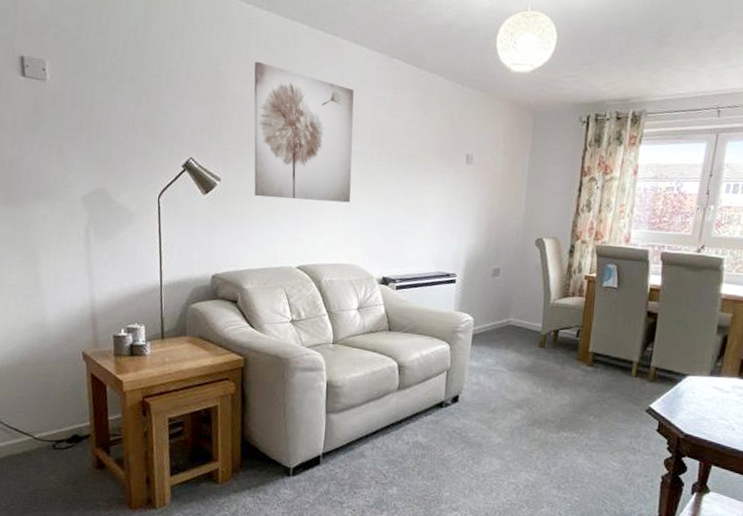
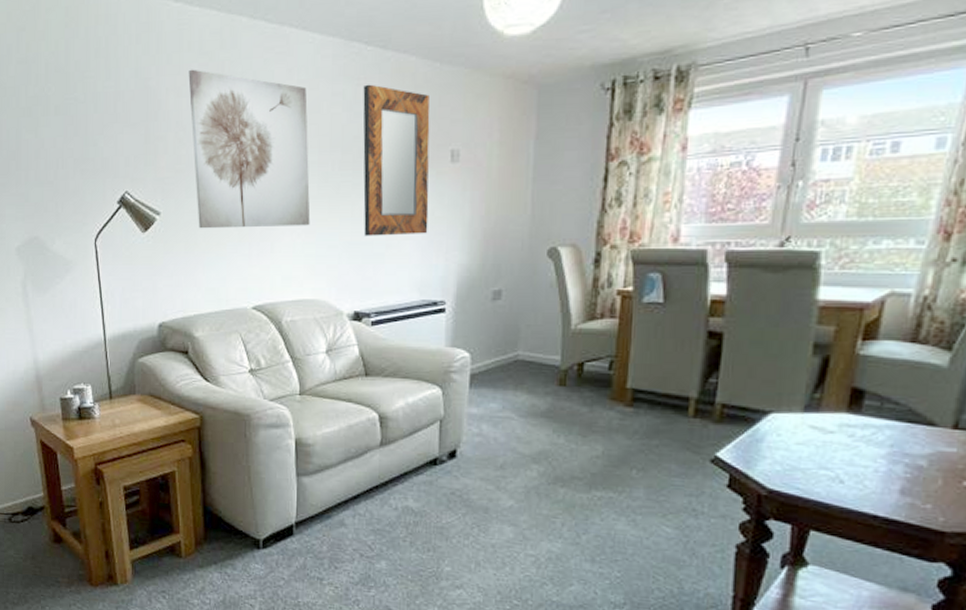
home mirror: none [394,94,452,219] -> present [363,84,430,236]

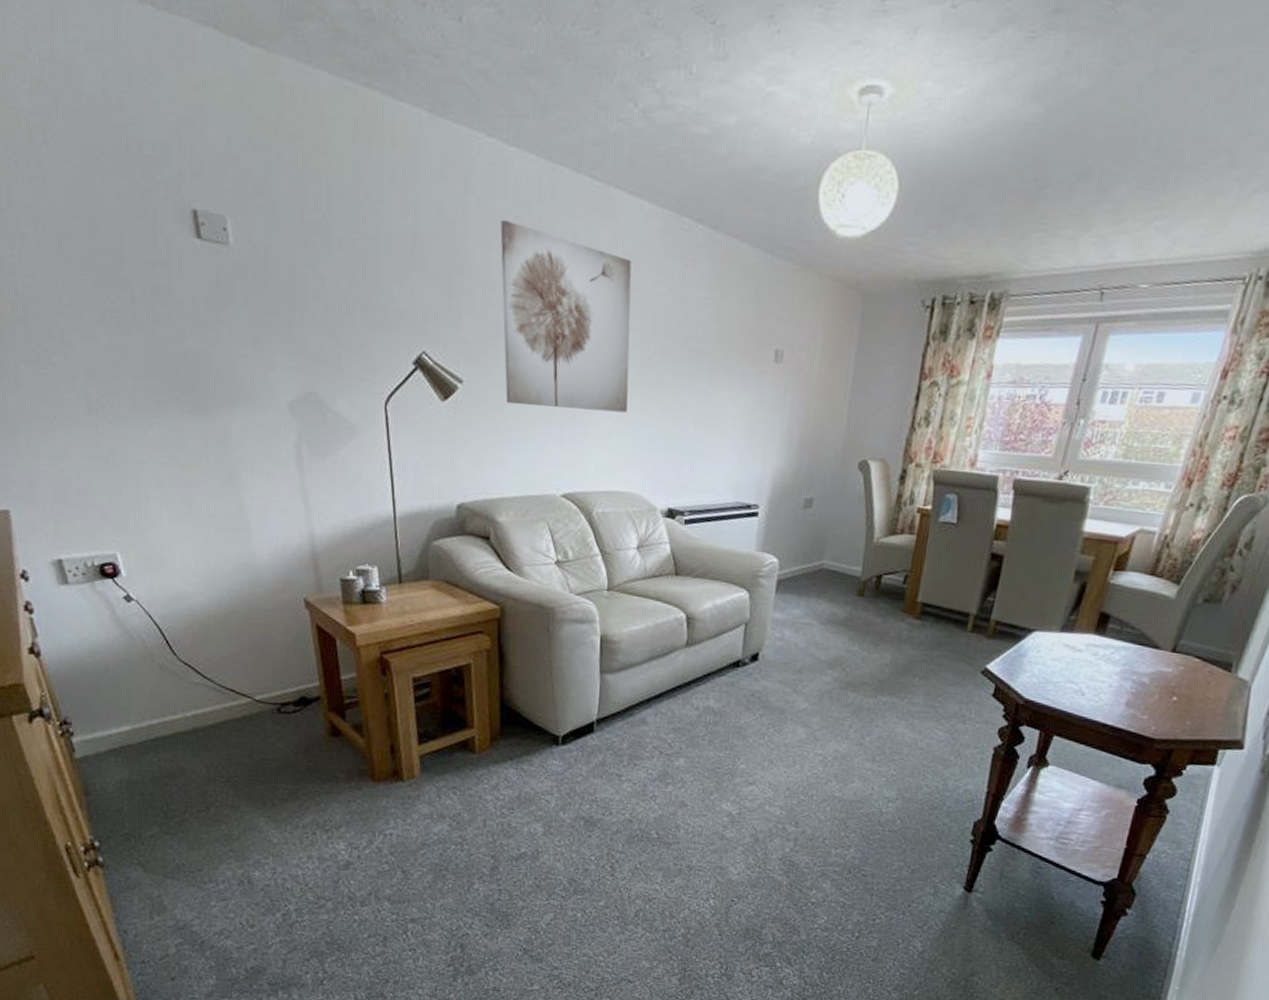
home mirror: present [363,84,430,236] -> none [682,266,758,435]

